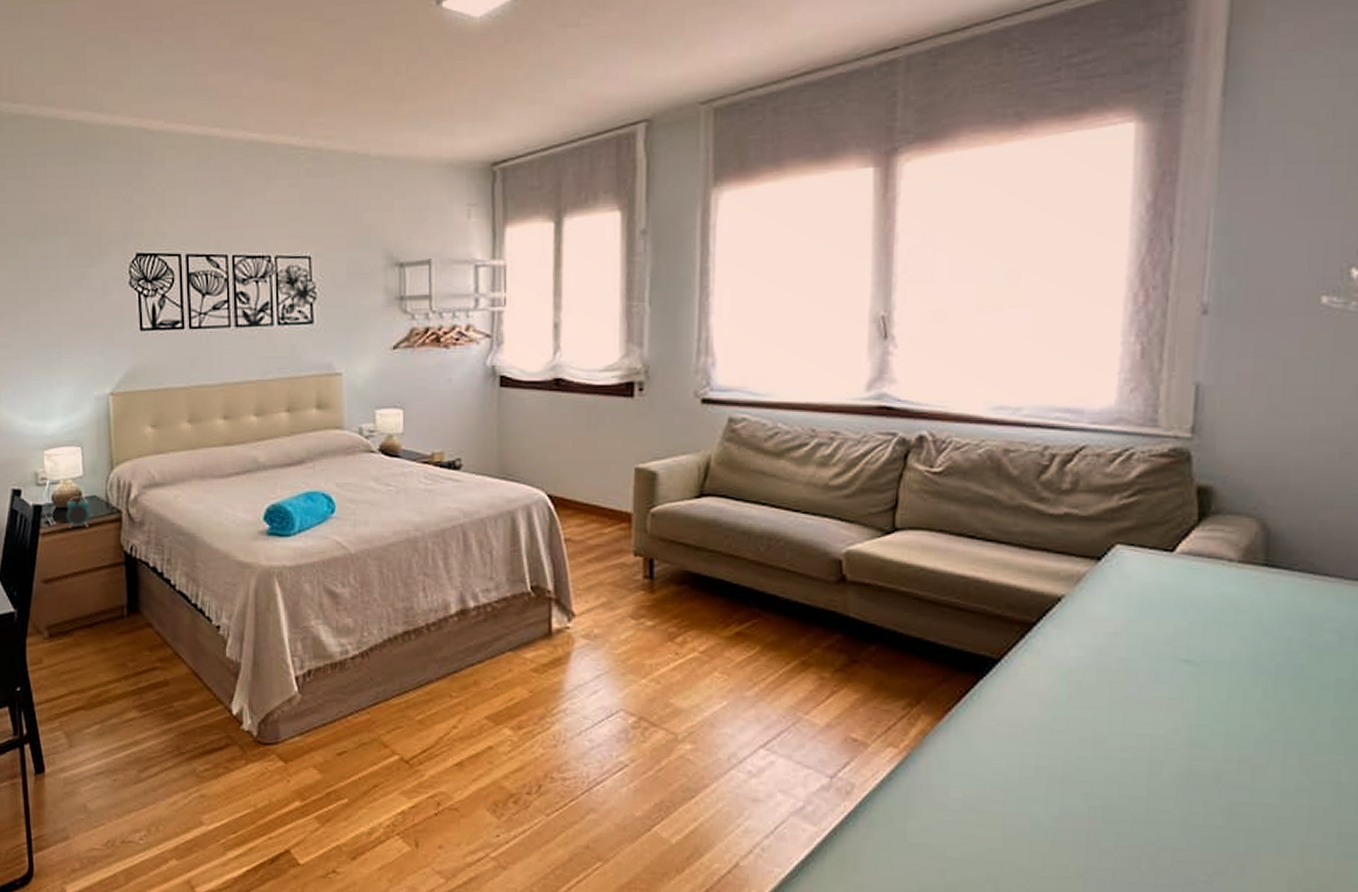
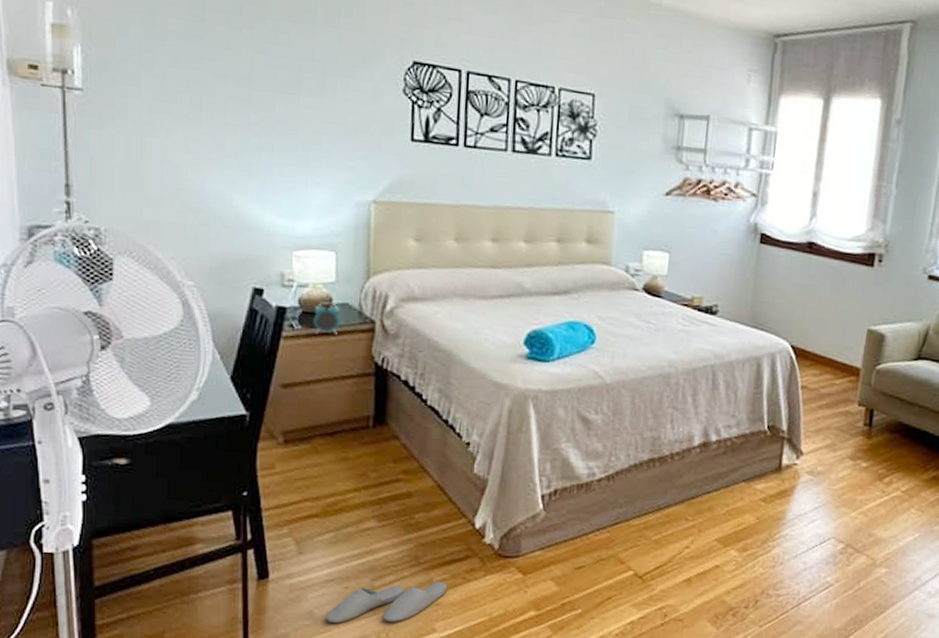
slippers: none [98,771,210,818] -> present [325,581,447,624]

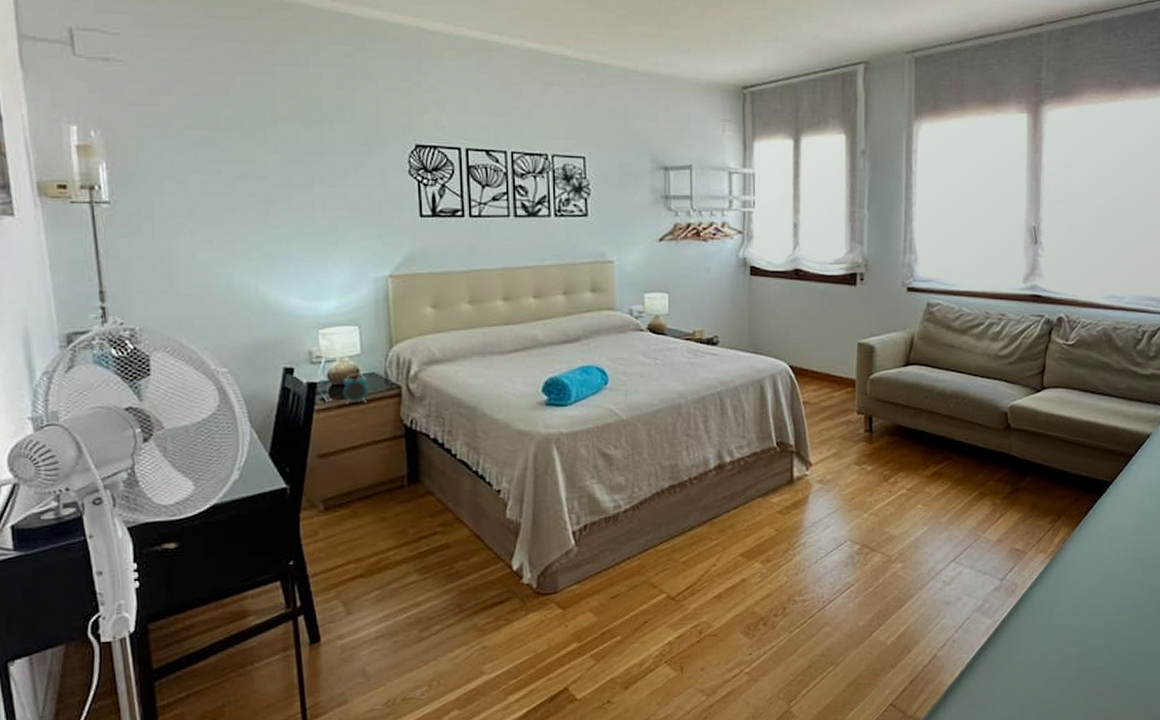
slippers: present [325,581,447,624] -> none [377,625,491,678]

